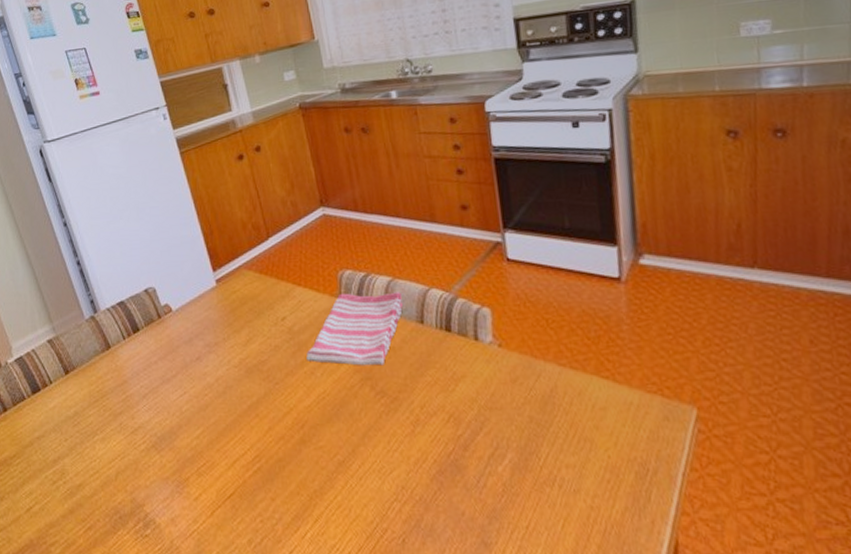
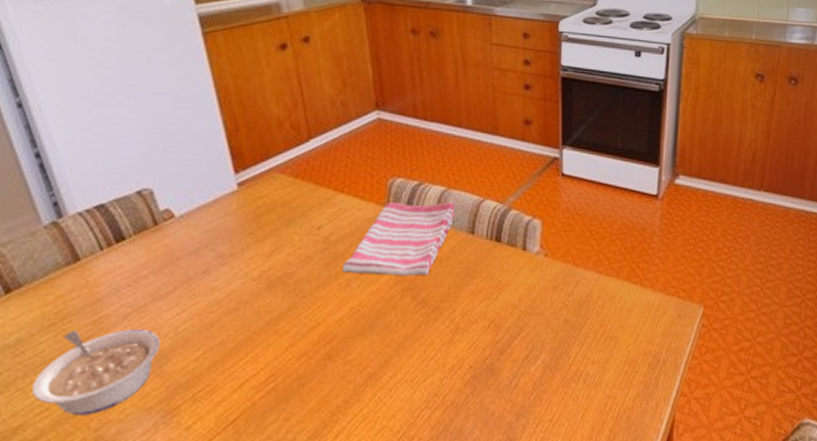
legume: none [87,406,170,480] -> present [32,328,160,416]

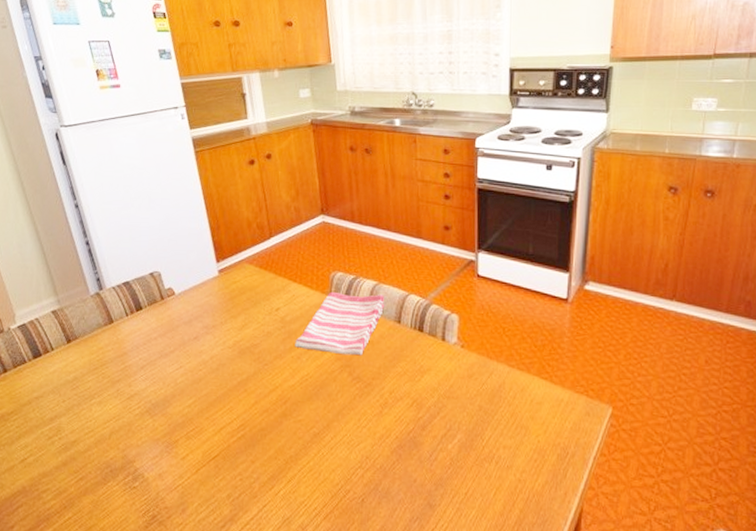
legume: present [32,328,160,416] -> none [83,374,165,439]

